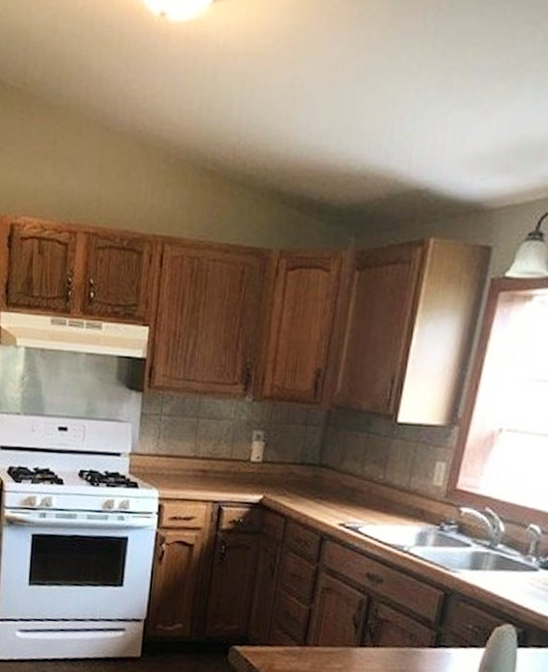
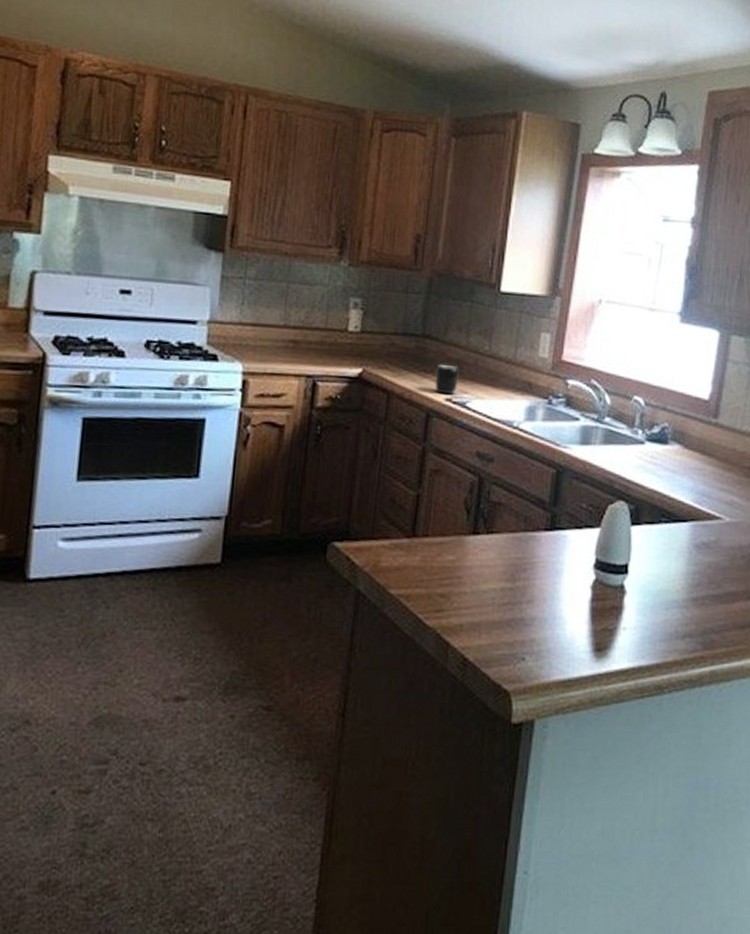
mug: none [329,491,354,520] -> present [434,364,460,395]

